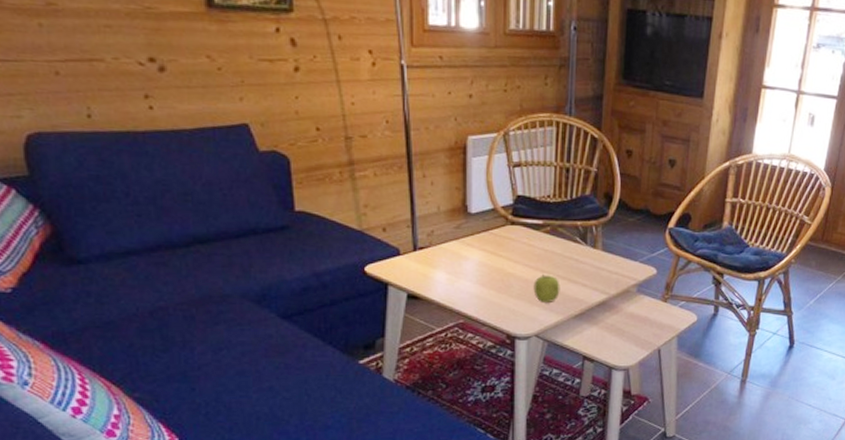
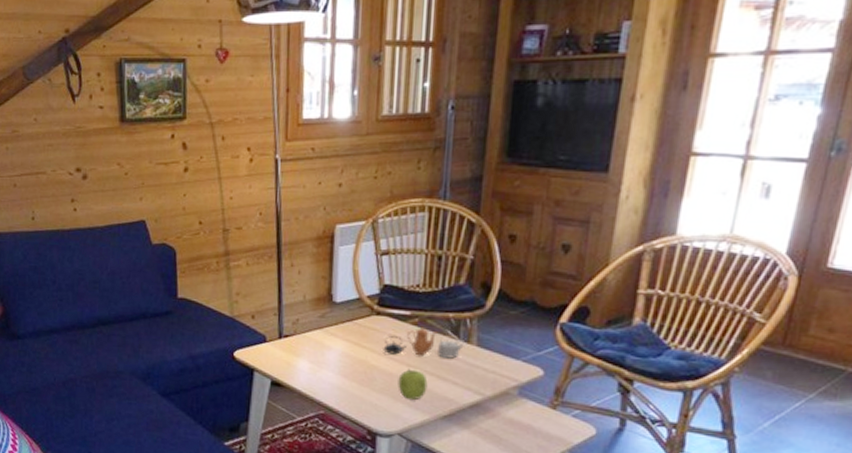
teapot: none [518,234,591,263] -> present [383,326,464,359]

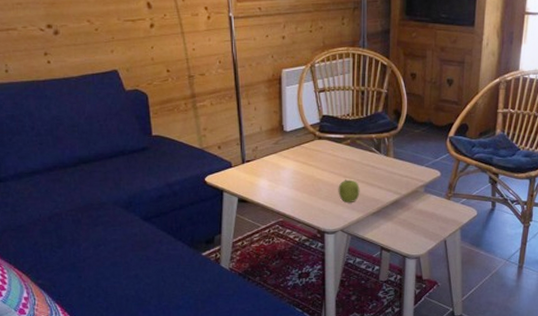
teapot: present [383,326,464,359] -> none [325,146,384,169]

